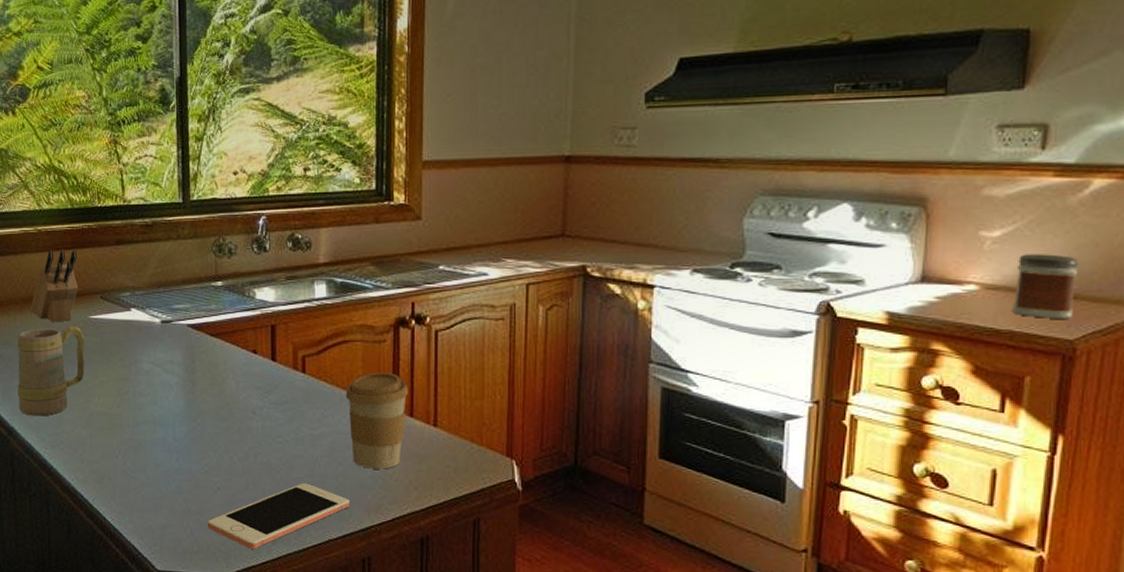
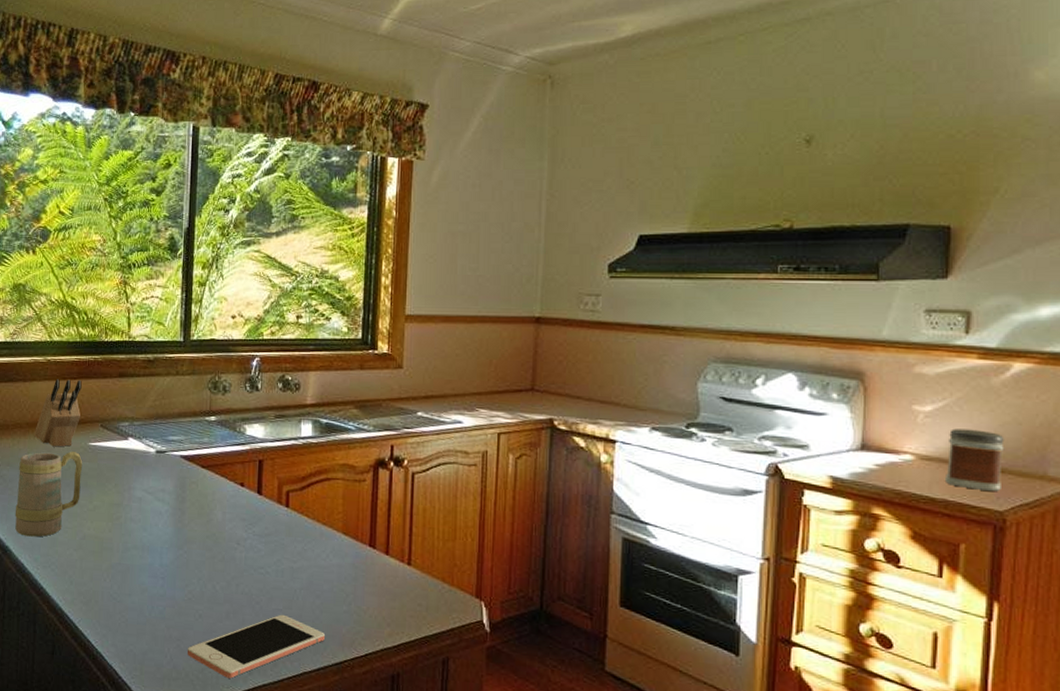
coffee cup: present [345,372,408,469] -> none [325,510,385,605]

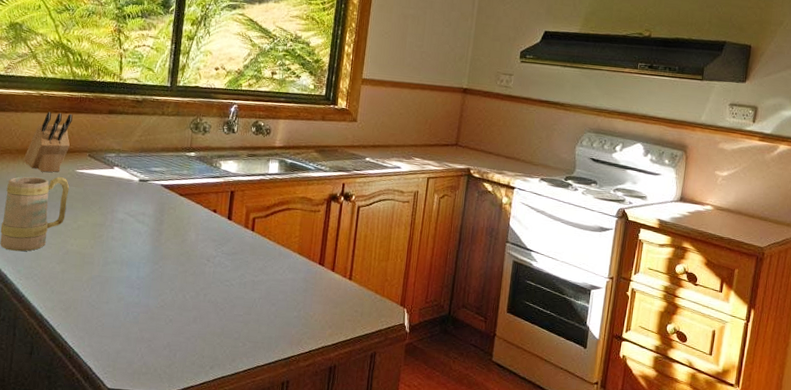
cell phone: present [188,614,325,679] -> none [157,319,277,372]
jar: present [944,428,1005,491] -> none [730,189,769,233]

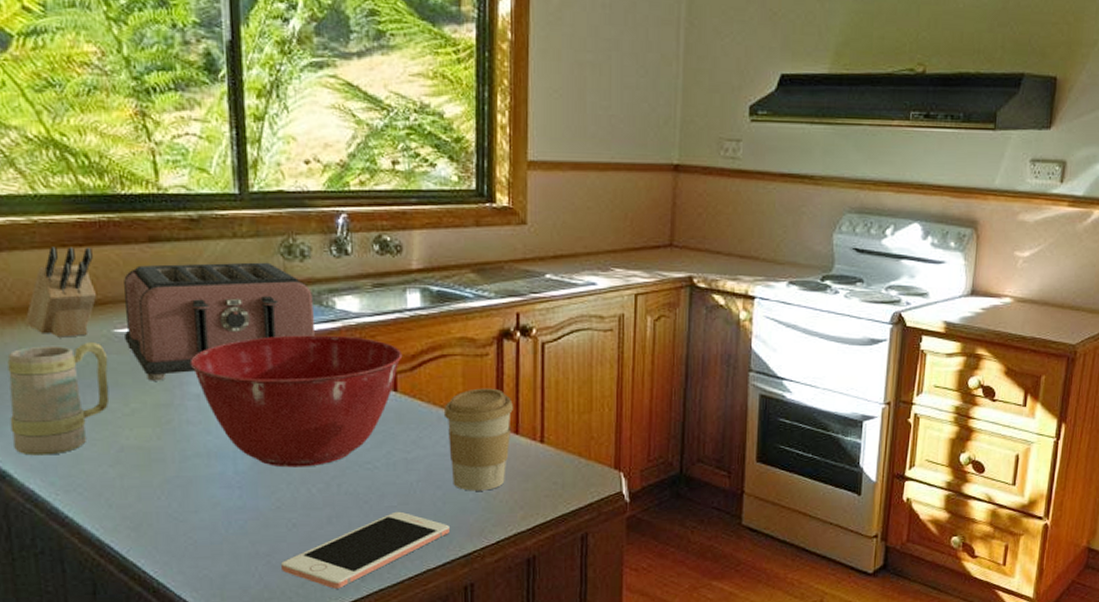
toaster: none [82,128,207,208] -> present [124,262,314,381]
mixing bowl: none [120,184,261,279] -> present [189,335,403,468]
cell phone: none [157,319,277,372] -> present [281,511,449,589]
coffee cup: none [283,235,333,311] -> present [443,388,513,491]

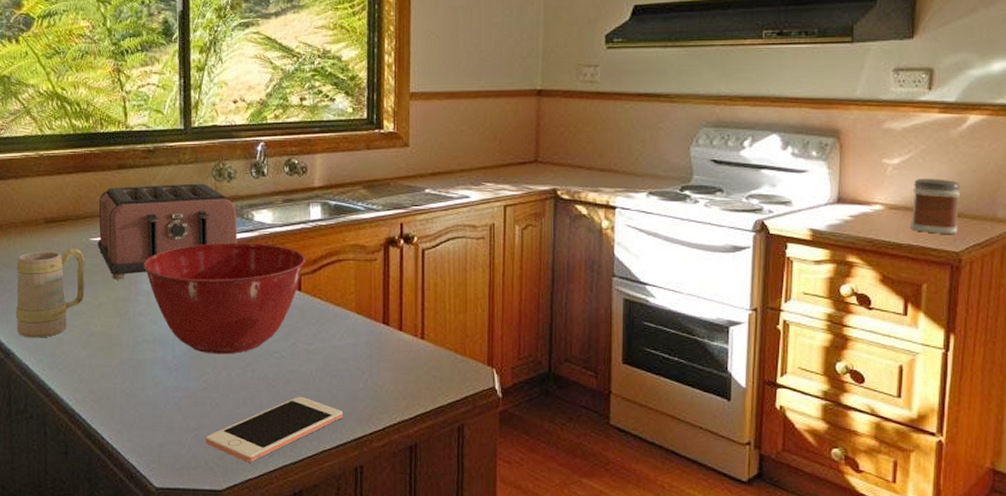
knife block: present [24,246,96,338] -> none [30,174,79,245]
coffee cup: present [443,388,513,491] -> none [339,289,397,381]
jar: none [1034,272,1082,327] -> present [909,179,961,234]

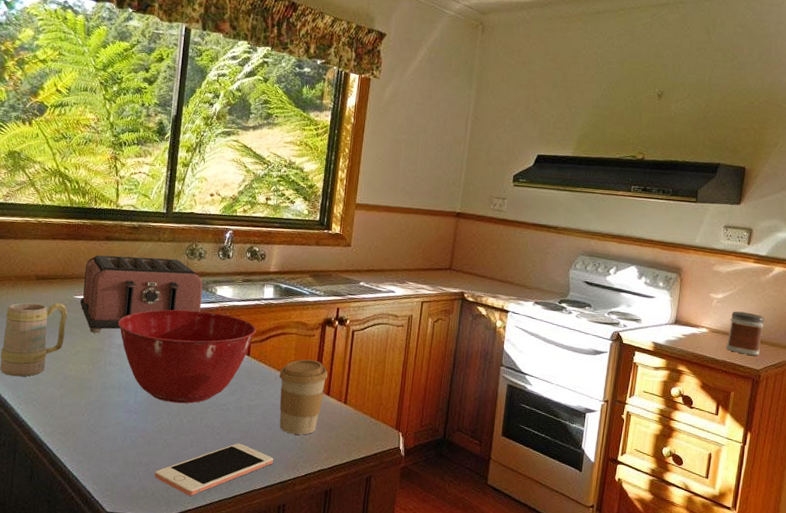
coffee cup: none [339,289,397,381] -> present [279,359,328,435]

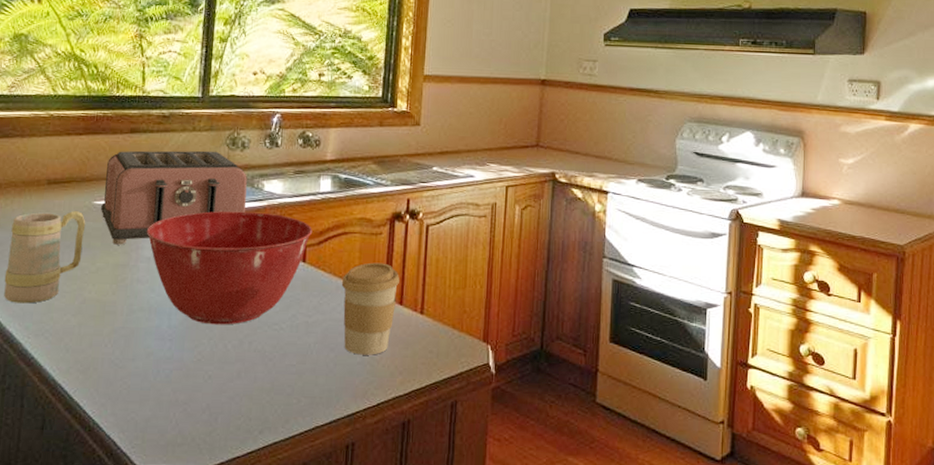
cell phone: present [155,443,273,496] -> none [195,370,338,439]
jar: present [725,311,765,356] -> none [862,178,904,229]

